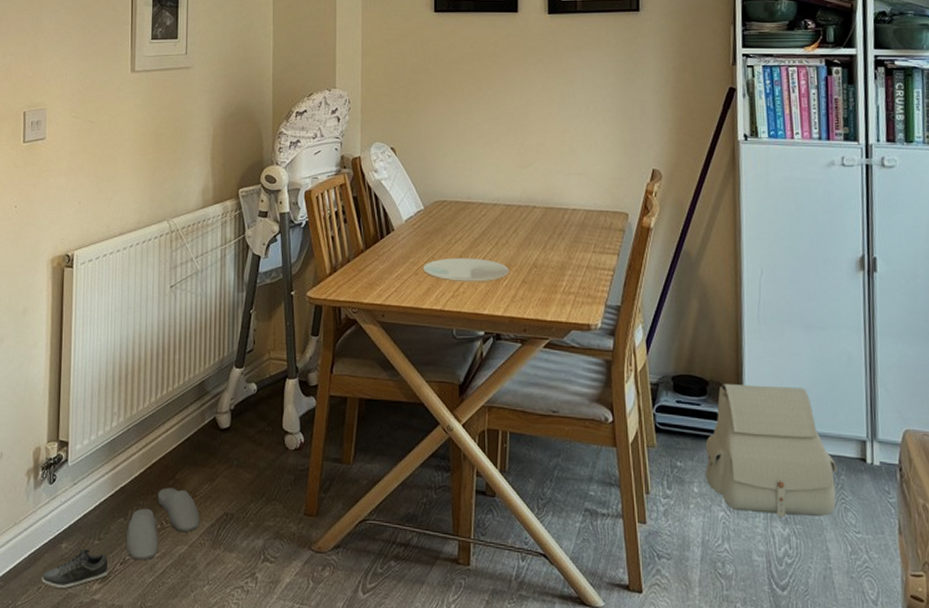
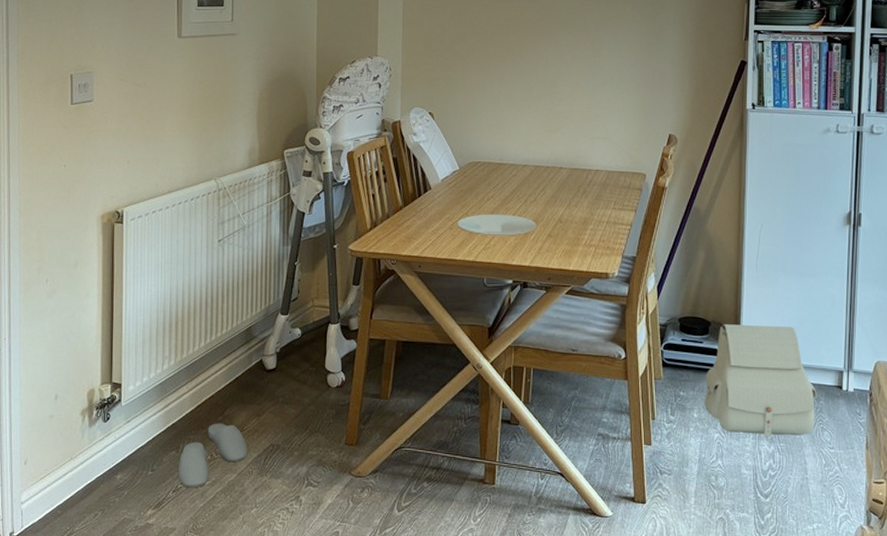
shoe: present [41,548,108,588] -> none [97,479,162,514]

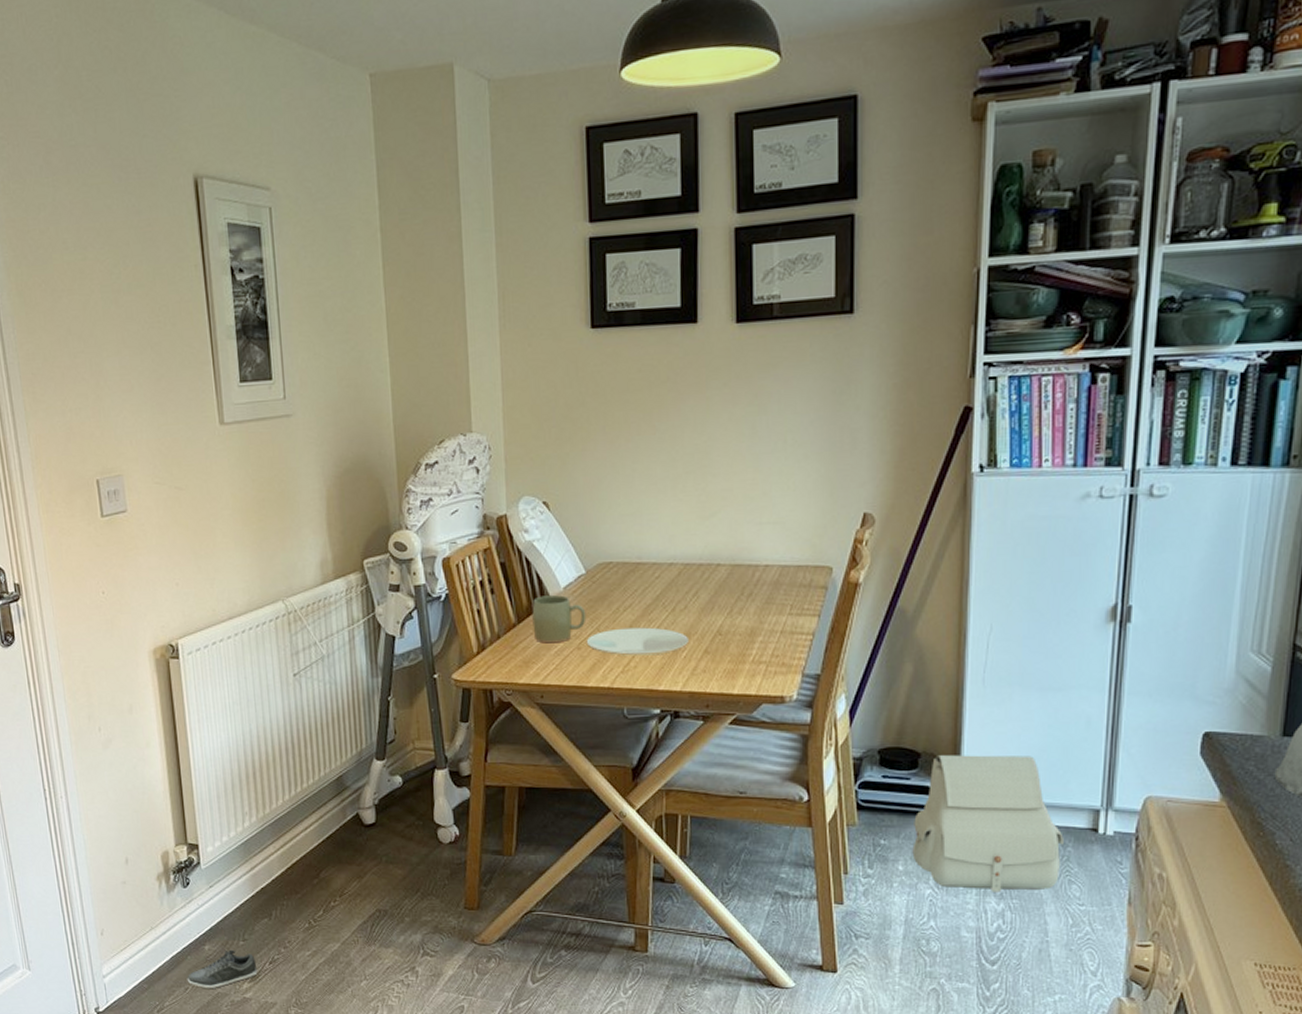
shoe: none [97,479,162,514] -> present [187,949,258,988]
slippers: present [178,423,248,488] -> none [273,886,352,959]
mug: none [416,186,458,224] -> present [532,595,587,643]

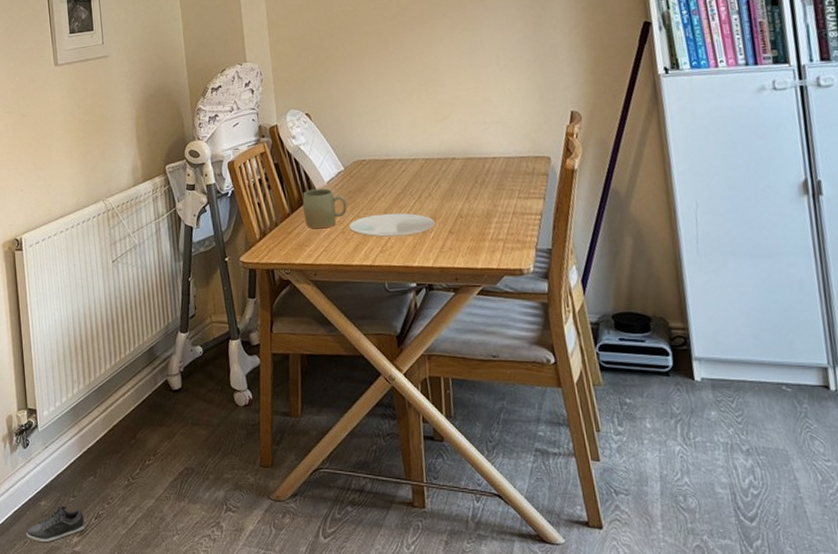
satchel: present [912,755,1064,892] -> none [654,318,801,449]

